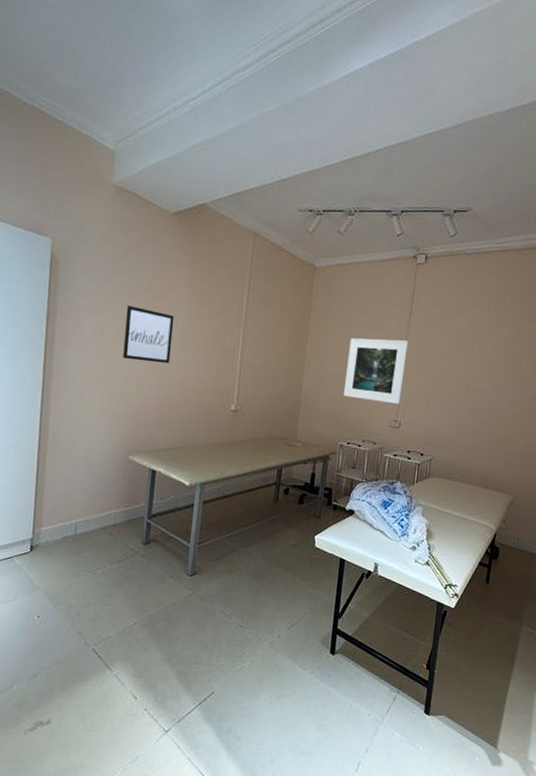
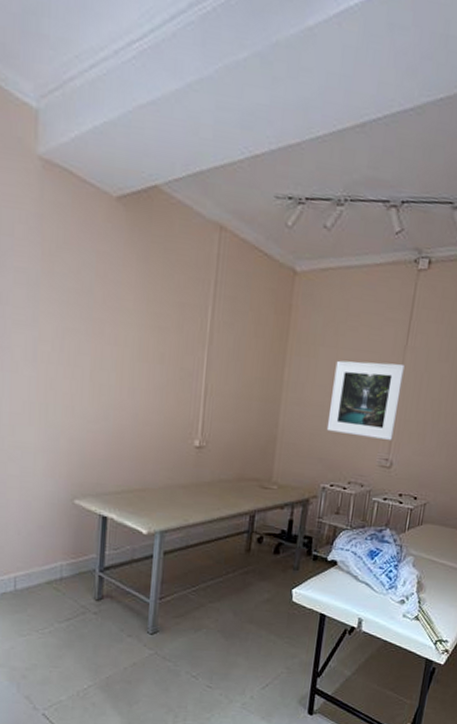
wall art: present [123,306,174,364] -> none [61,317,123,390]

